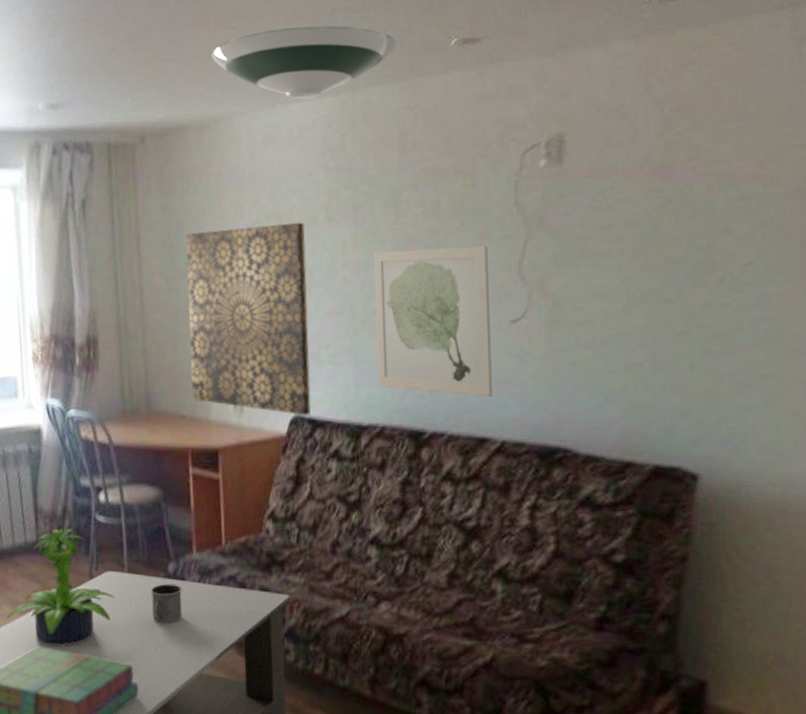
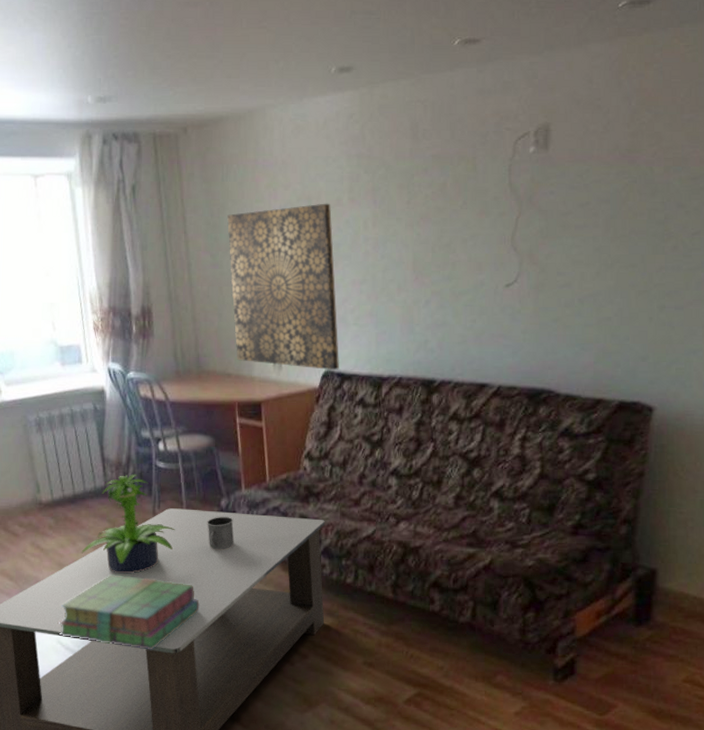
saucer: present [211,26,397,100] -> none [245,26,408,94]
wall art: present [373,246,493,398] -> none [390,221,491,350]

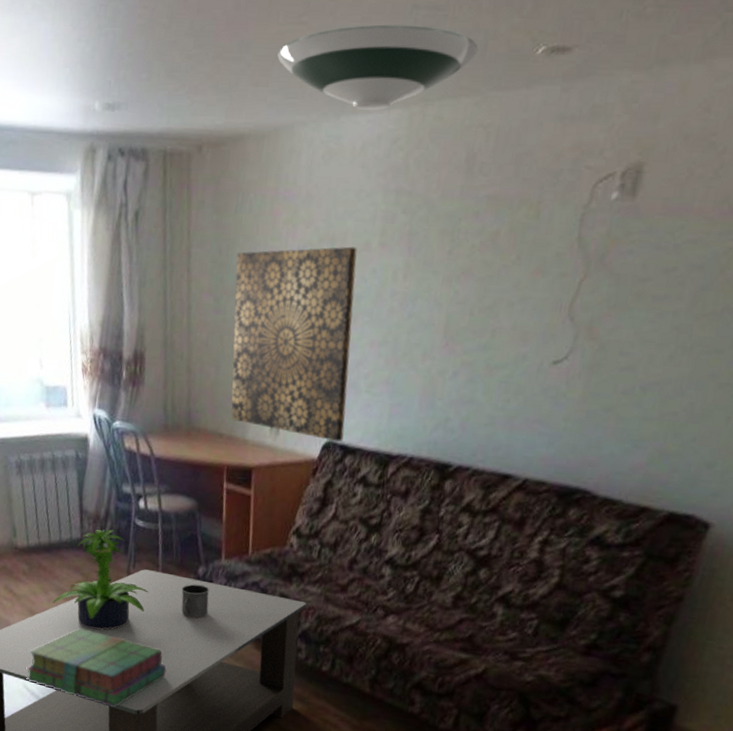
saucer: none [245,26,408,94] -> present [277,24,479,111]

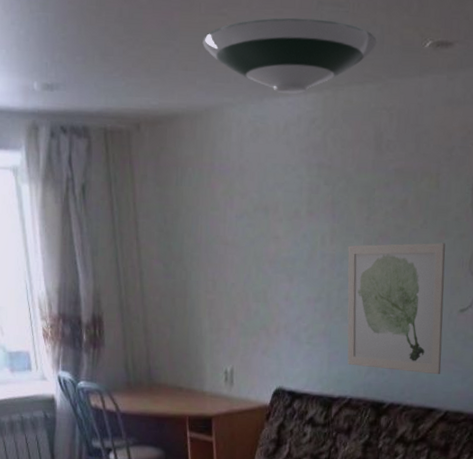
wall art: present [231,246,358,442] -> none [181,214,291,388]
wall art: none [411,282,542,437] -> present [347,242,446,375]

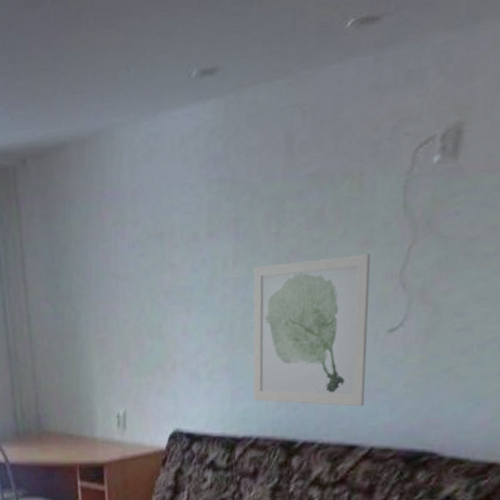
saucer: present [203,17,377,94] -> none [90,13,288,105]

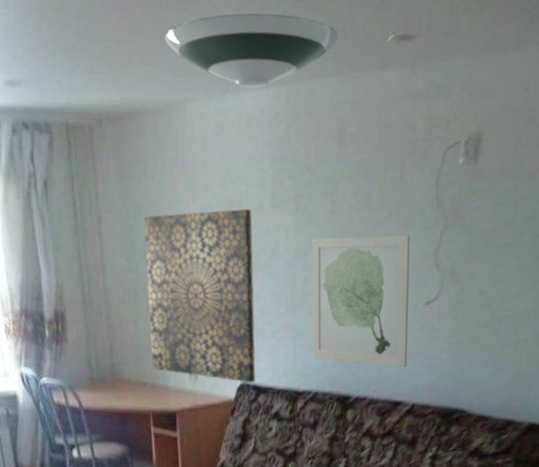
wall art: none [69,239,189,430] -> present [144,208,256,383]
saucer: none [90,13,288,105] -> present [164,12,339,89]

